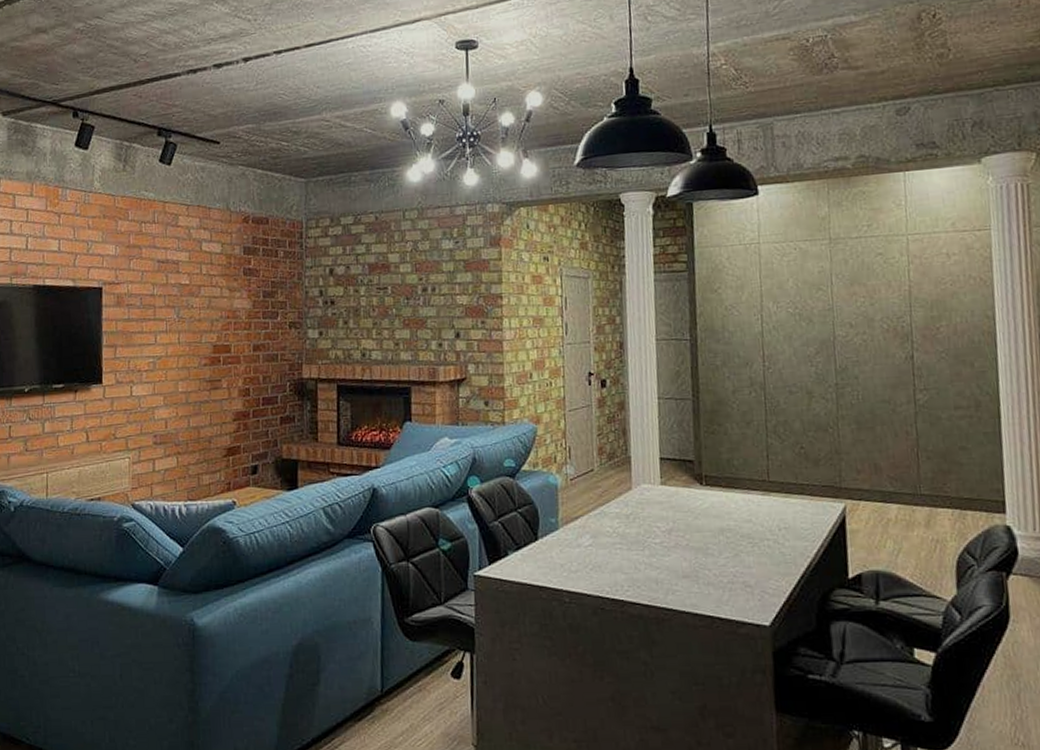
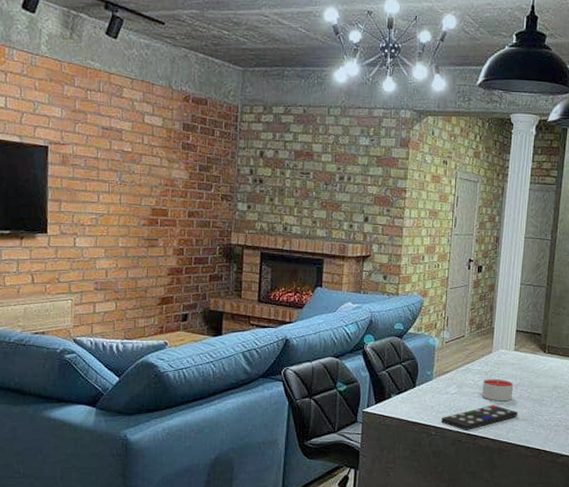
remote control: none [575,558,677,594] -> present [441,405,518,430]
candle: none [624,522,666,554] -> present [482,378,514,402]

